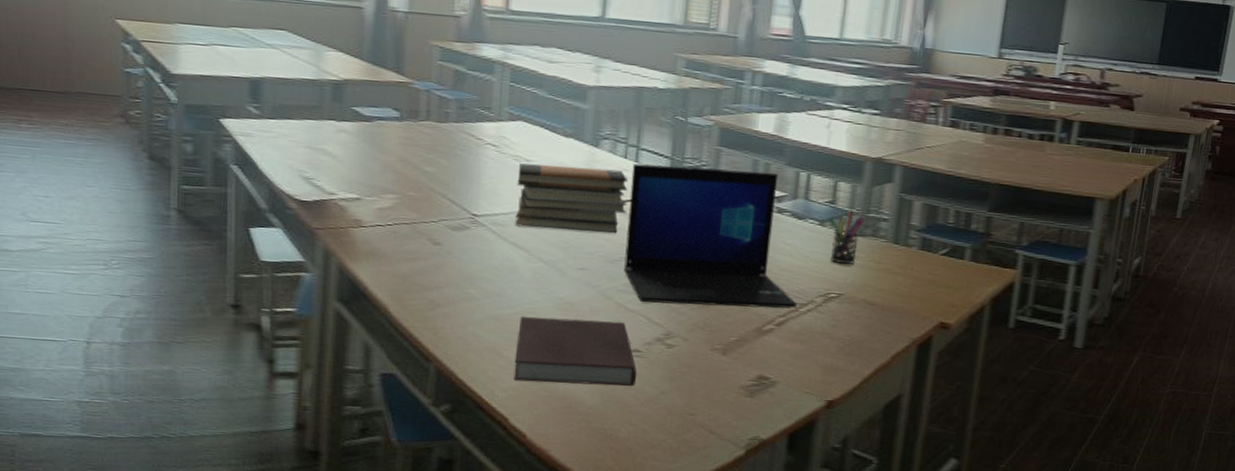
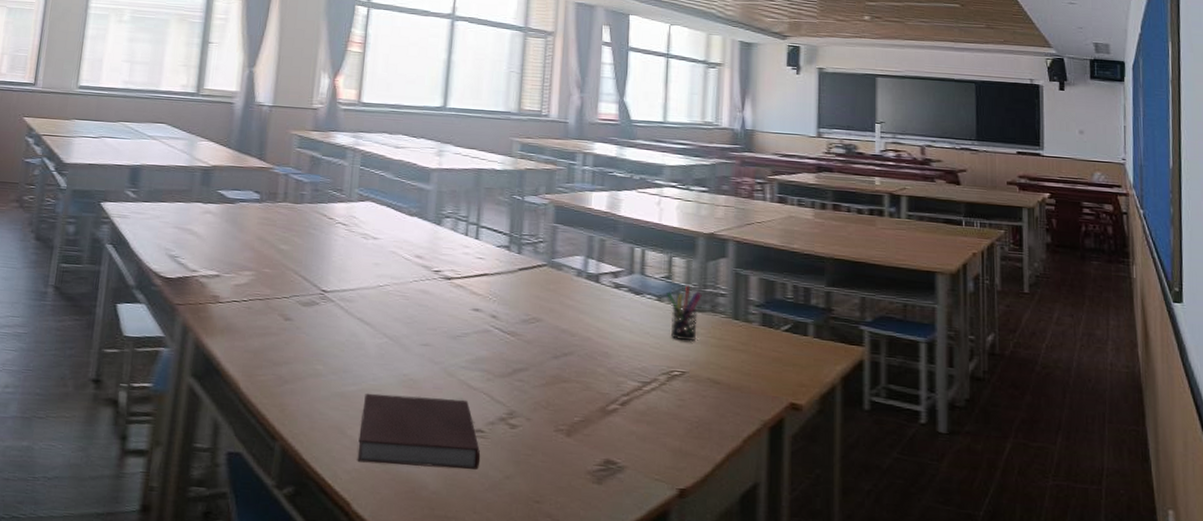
book stack: present [514,163,628,234] -> none [361,241,469,309]
laptop: present [624,163,797,309] -> none [466,240,640,387]

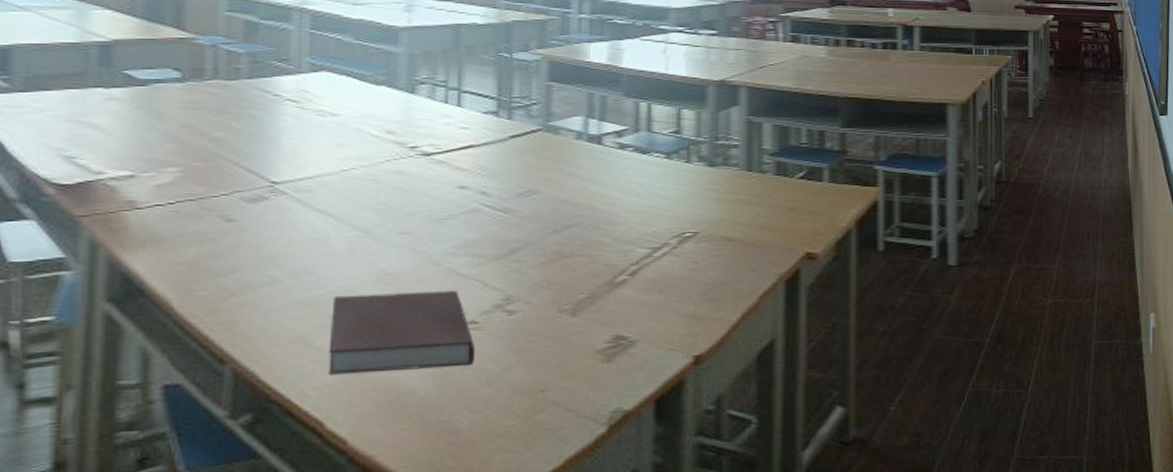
pen holder: present [666,285,702,342] -> none [676,139,713,199]

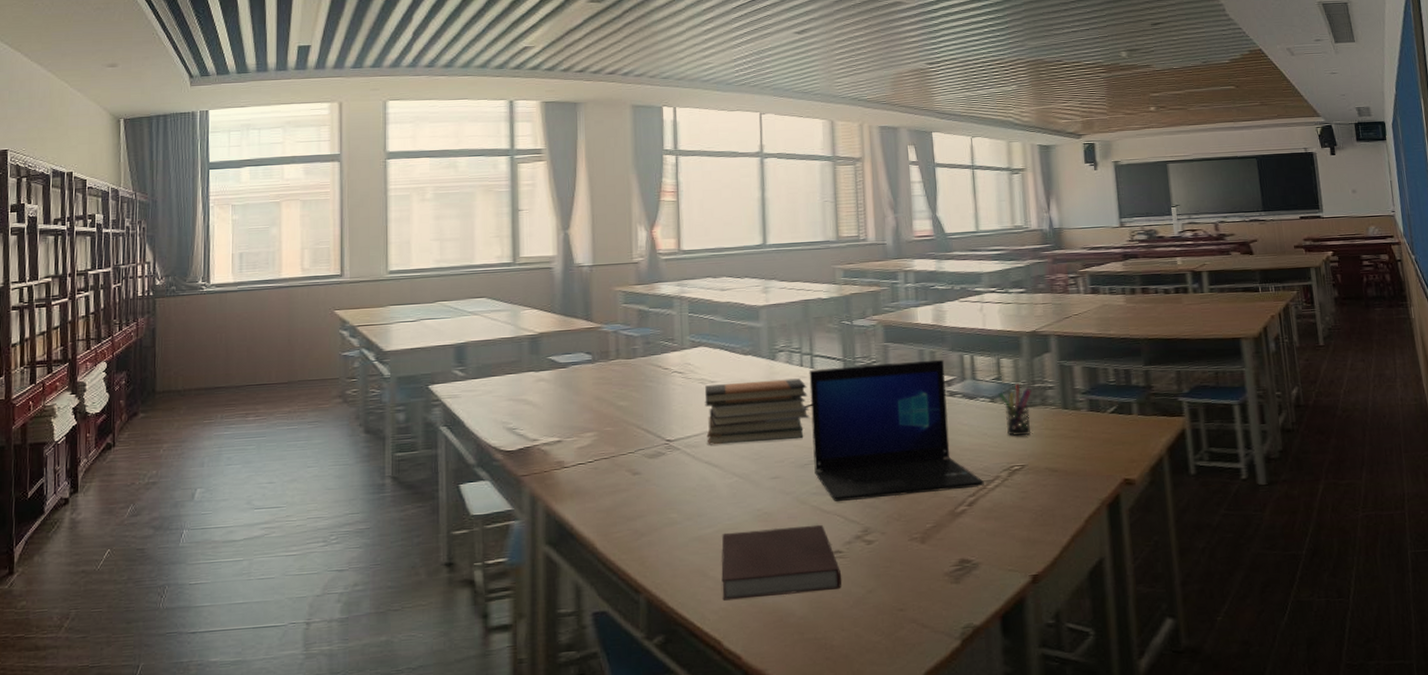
book stack: none [322,117,452,191] -> present [704,378,810,446]
laptop: none [452,105,650,265] -> present [809,359,984,502]
pen holder: none [676,139,713,199] -> present [998,383,1032,436]

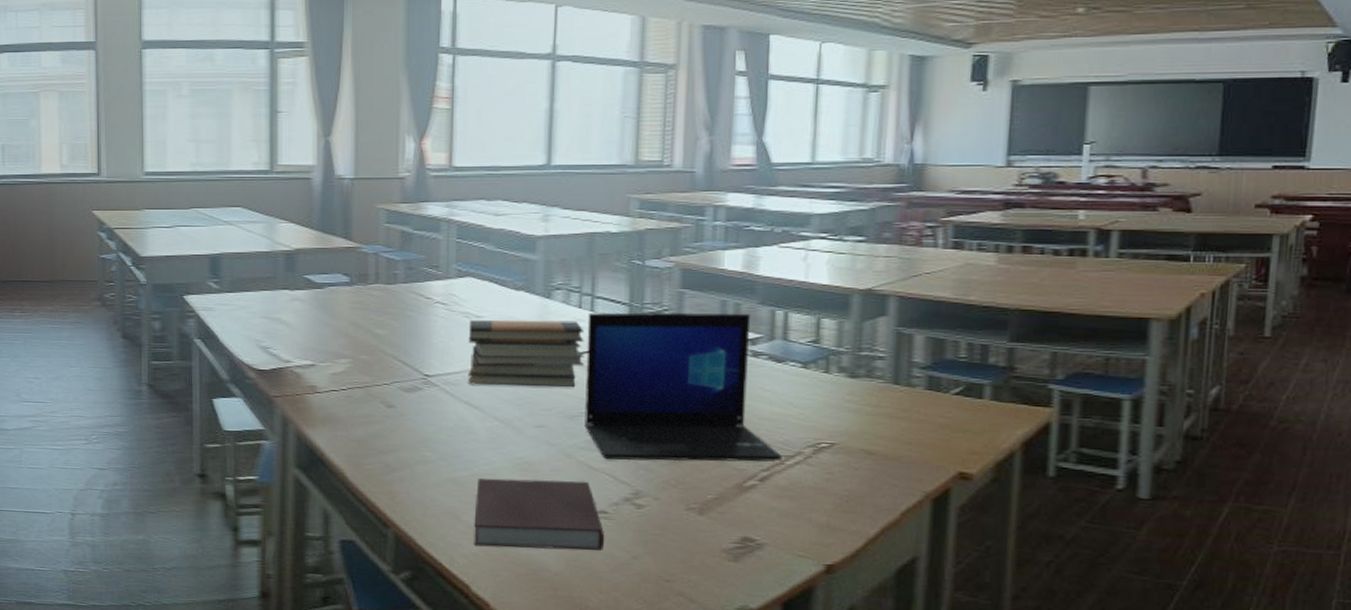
pen holder: present [998,383,1032,436] -> none [813,349,856,411]

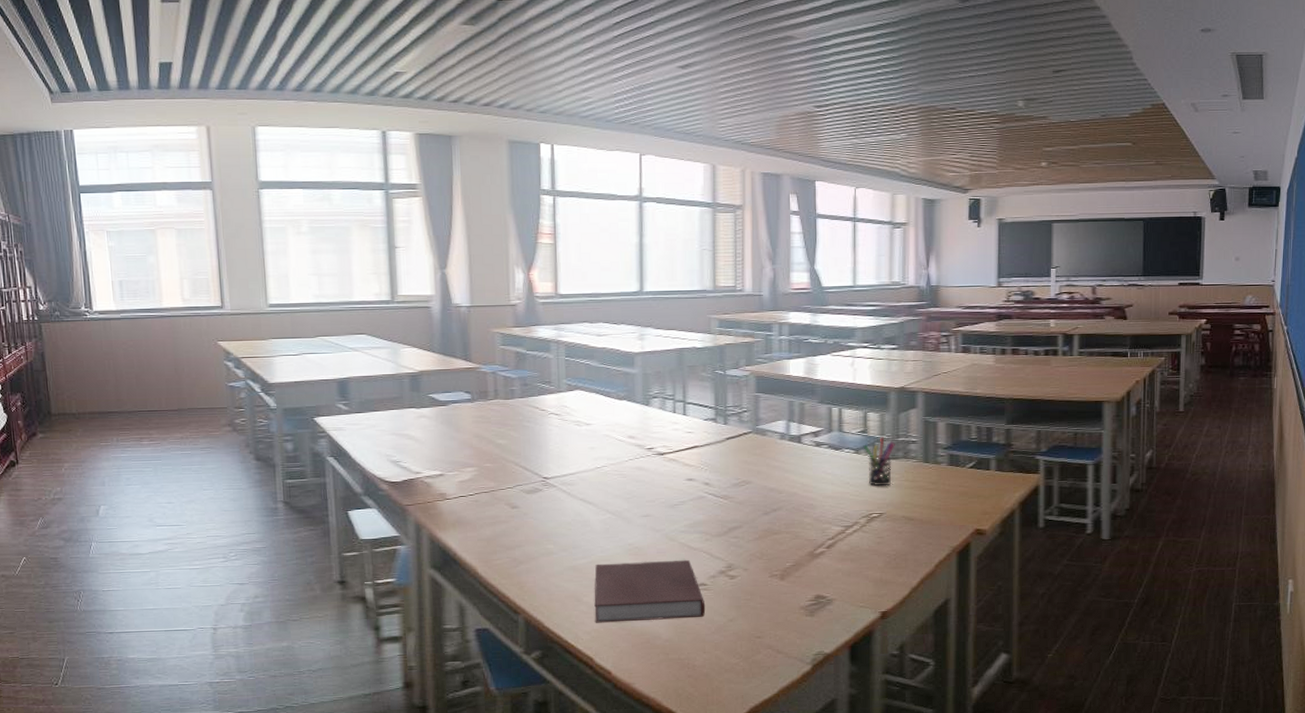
book stack: present [467,320,585,388] -> none [580,424,681,484]
laptop: present [585,312,782,462] -> none [681,411,843,540]
pen holder: none [813,349,856,411] -> present [863,437,895,486]

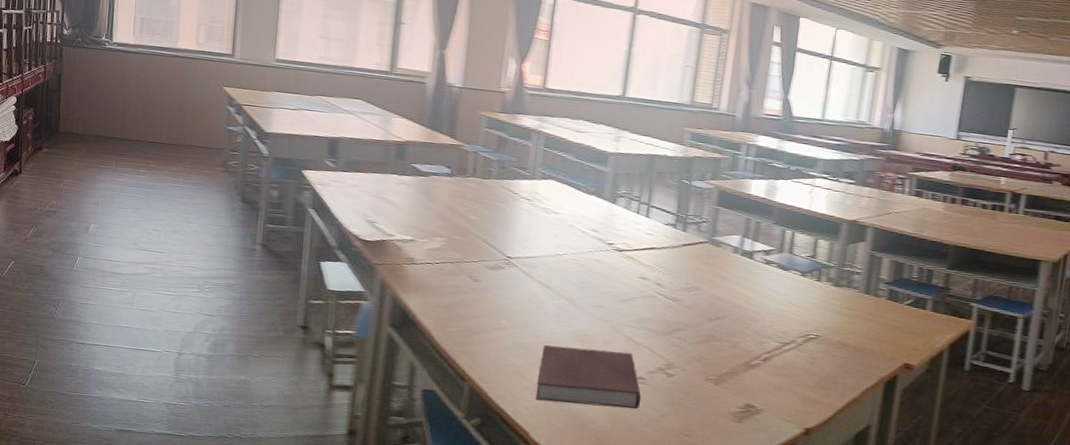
pen holder: present [863,437,895,486] -> none [810,264,840,311]

